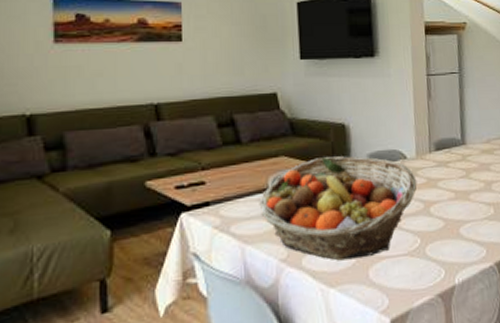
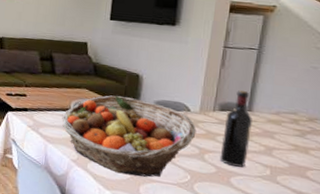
wine bottle: none [442,122,471,214] -> present [219,90,252,168]

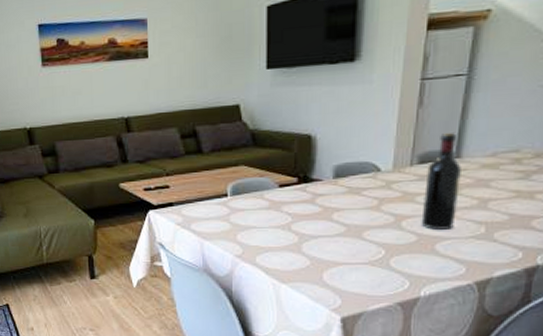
fruit basket: present [62,95,197,177] -> none [218,166,390,262]

